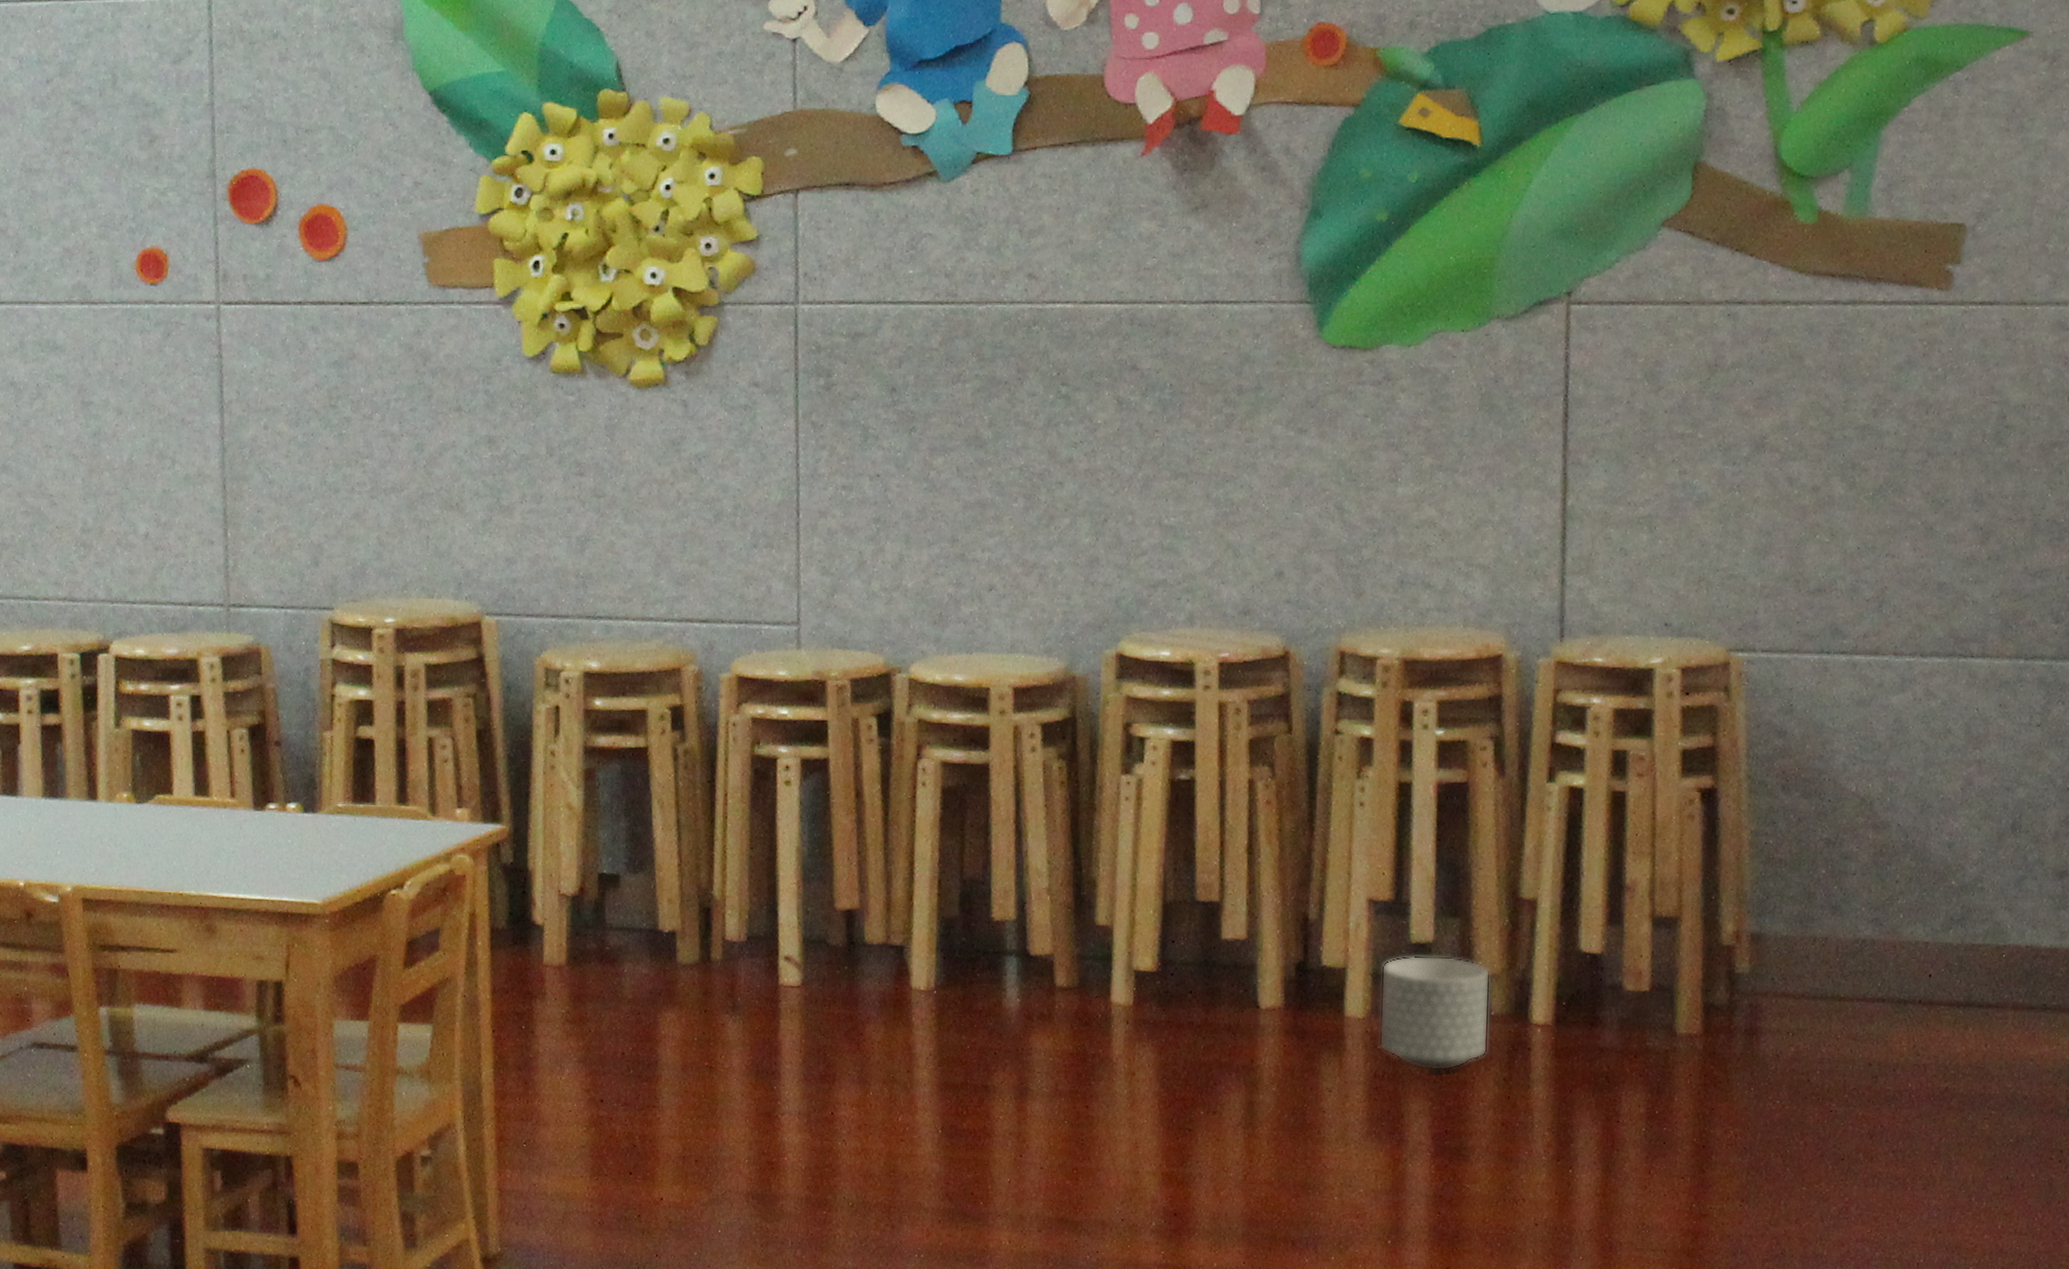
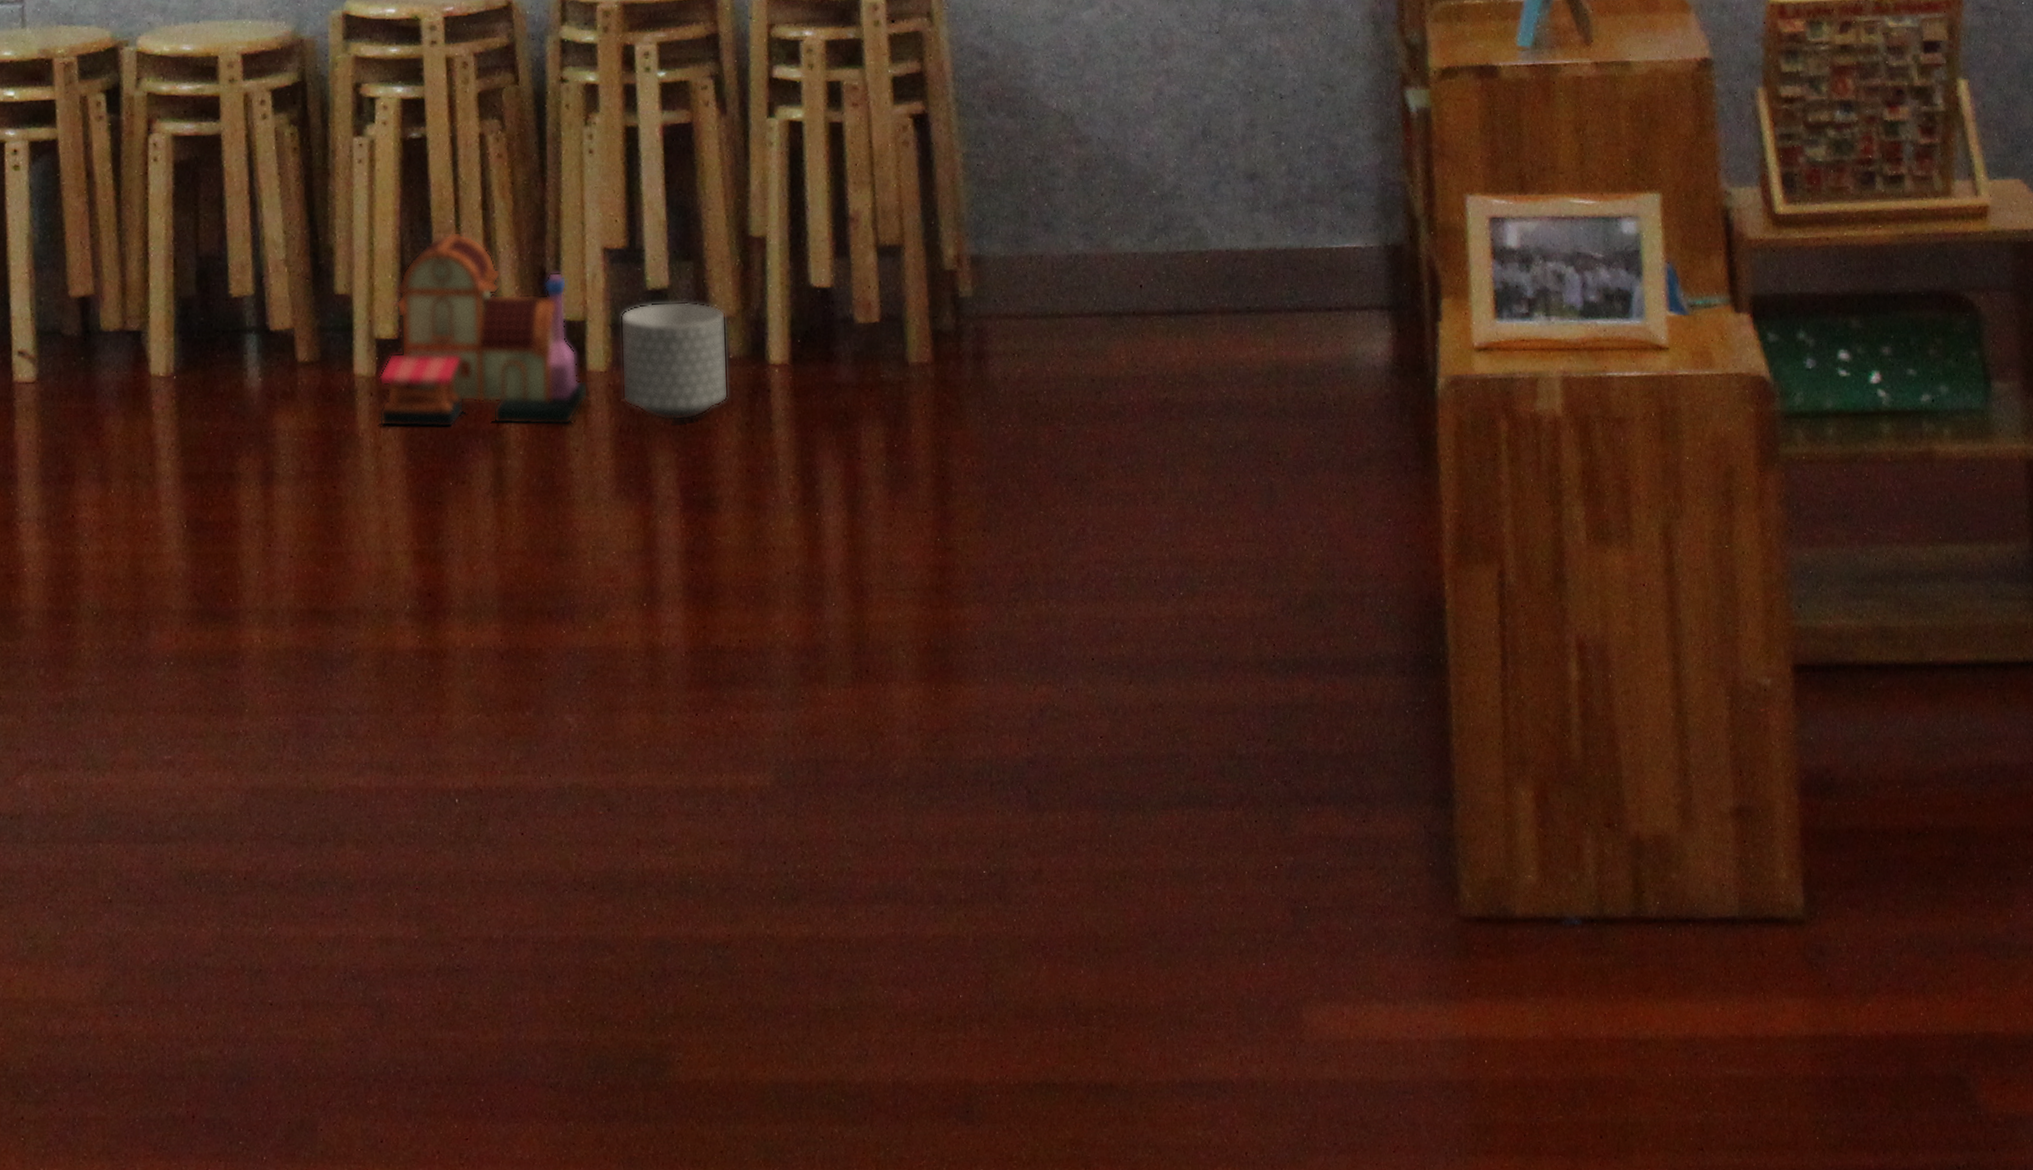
toy house: none [1134,873,1345,1067] -> present [379,231,589,429]

